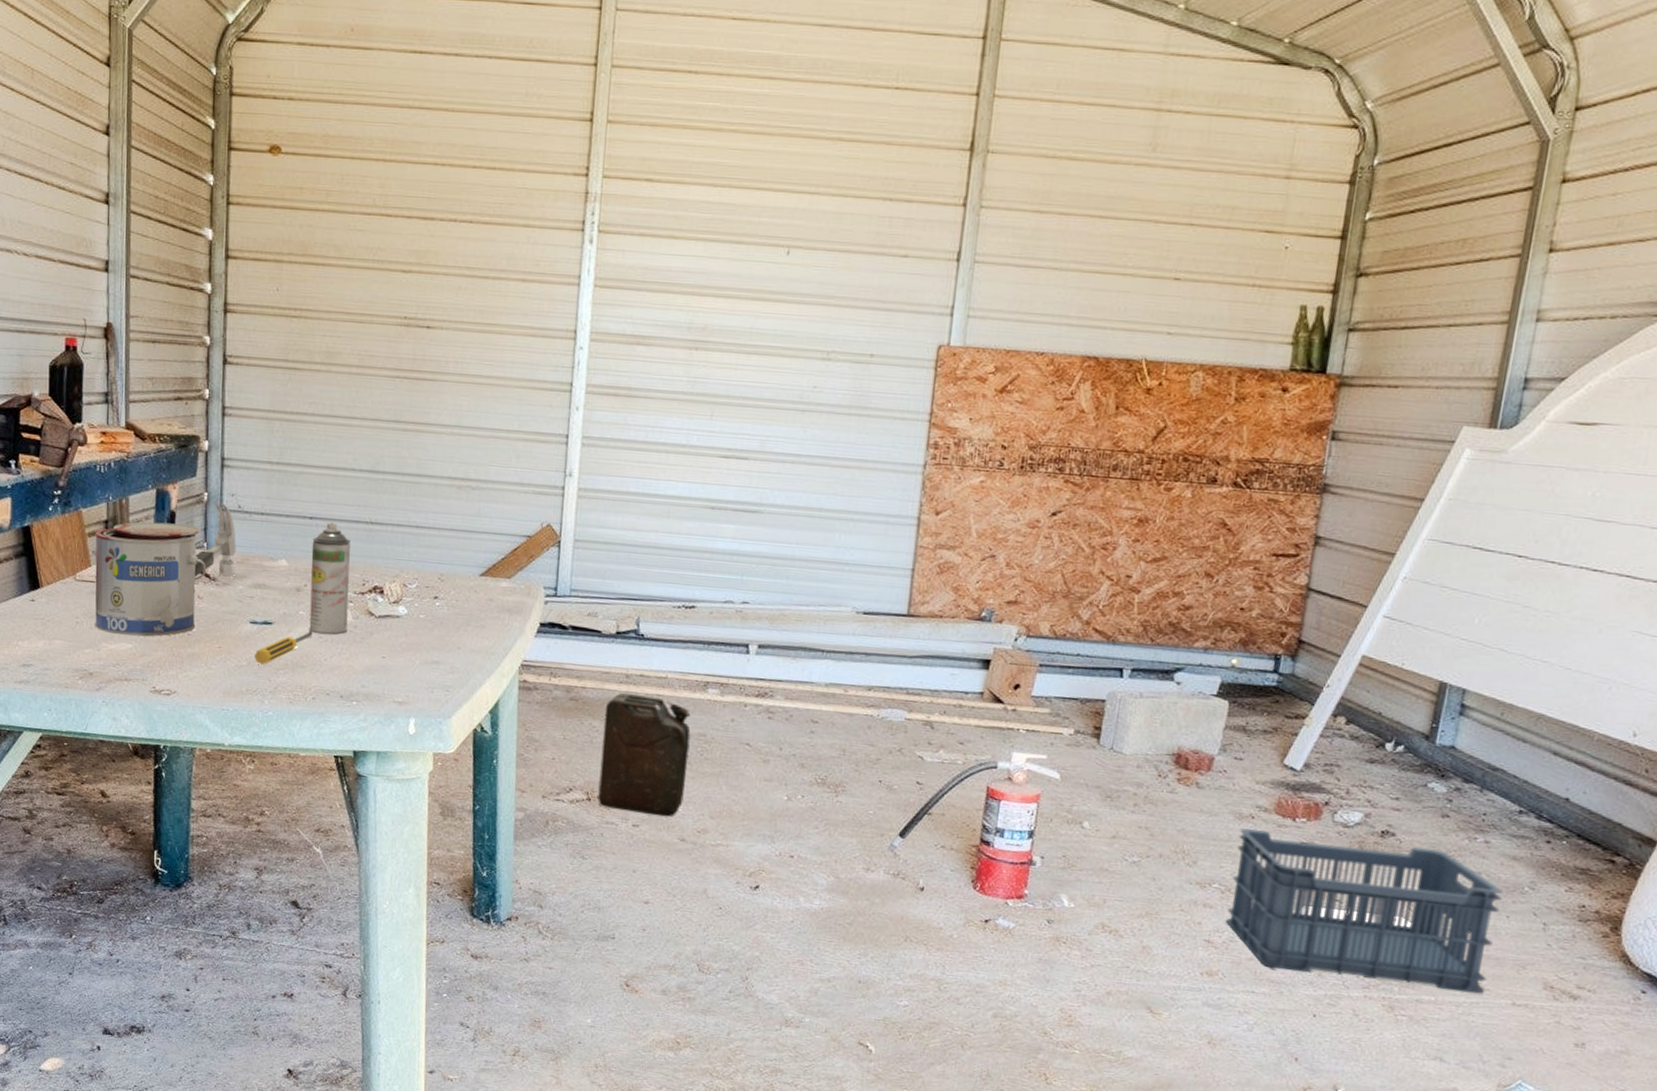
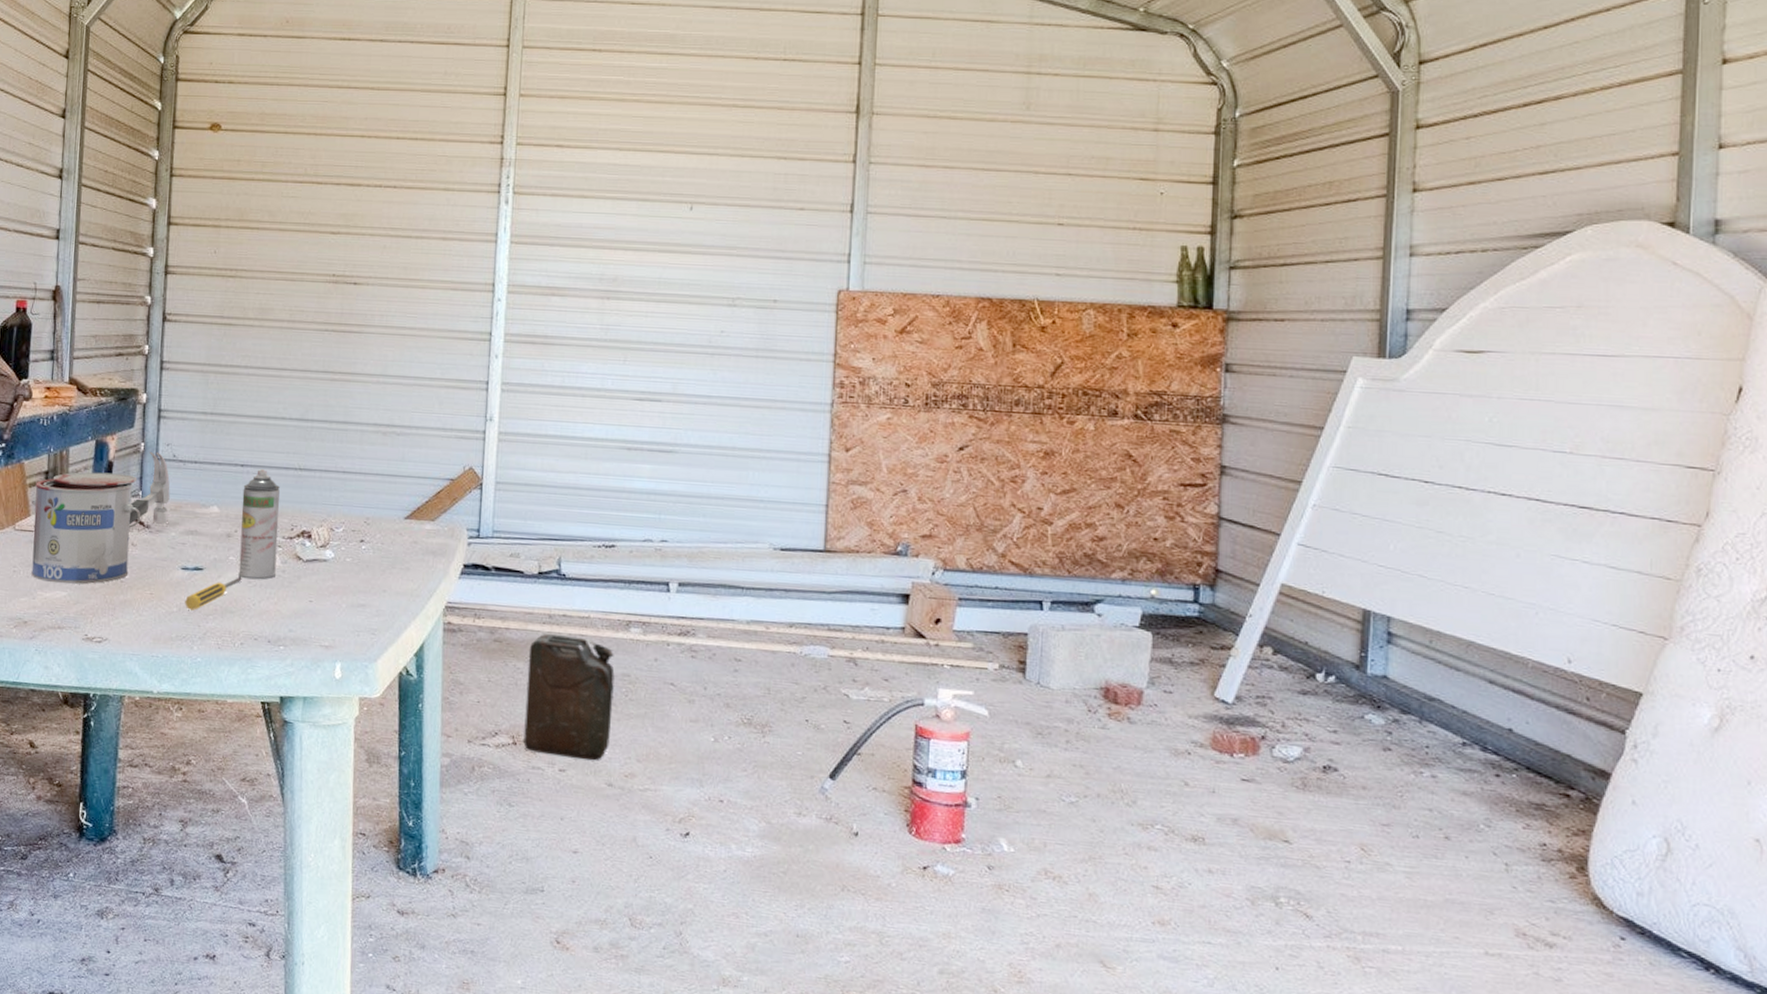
plastic crate: present [1226,828,1503,993] -> none [1173,765,1458,942]

